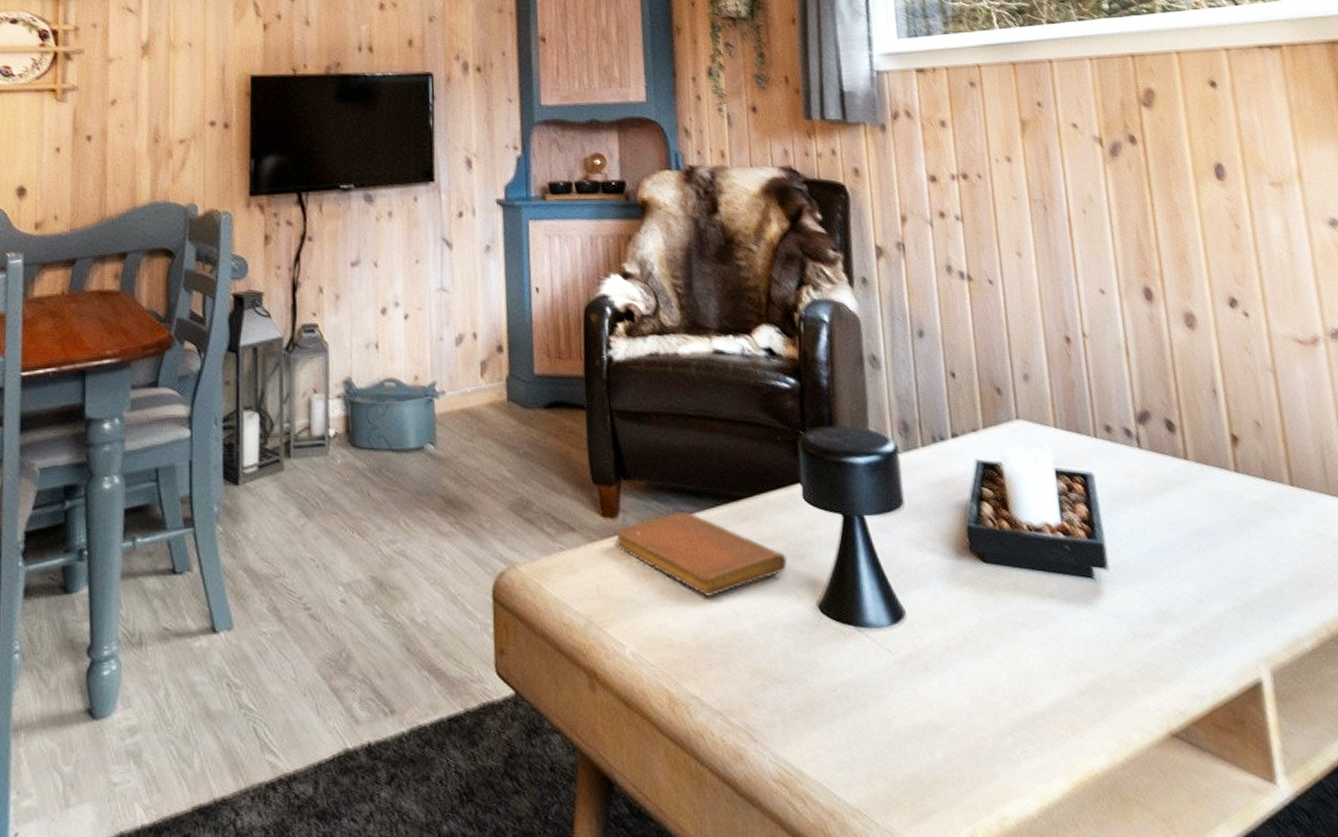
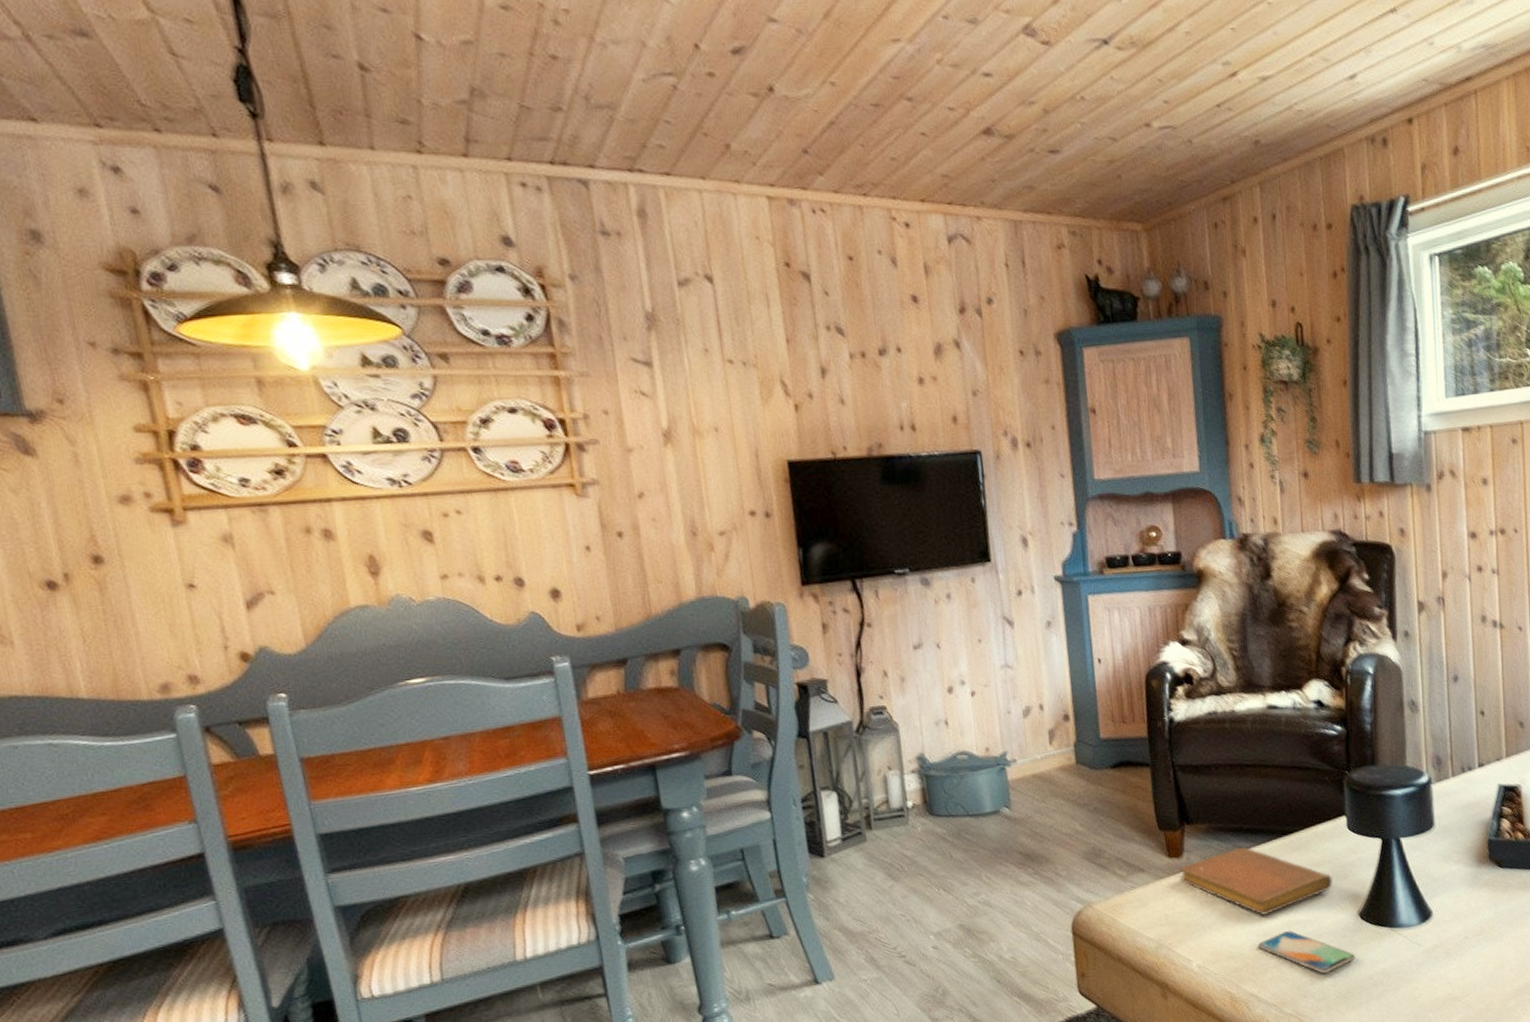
smartphone: none [700,618,816,678] -> present [1257,930,1356,974]

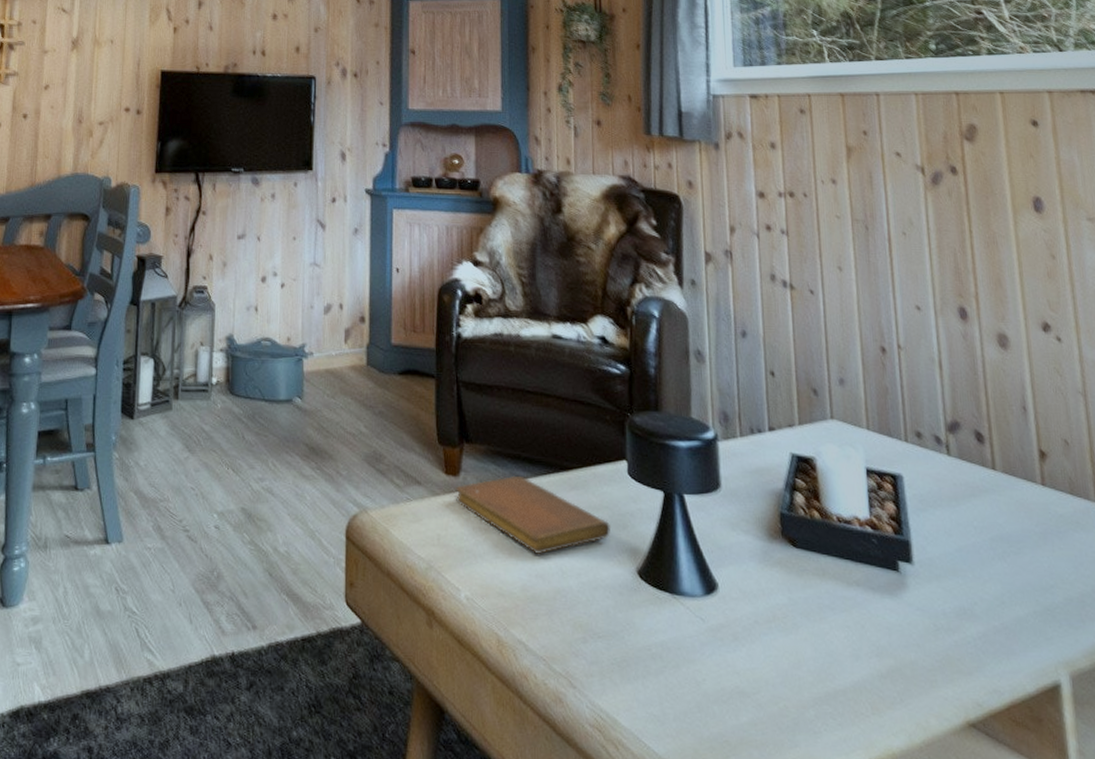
smartphone: present [1257,930,1356,974] -> none [528,575,633,633]

